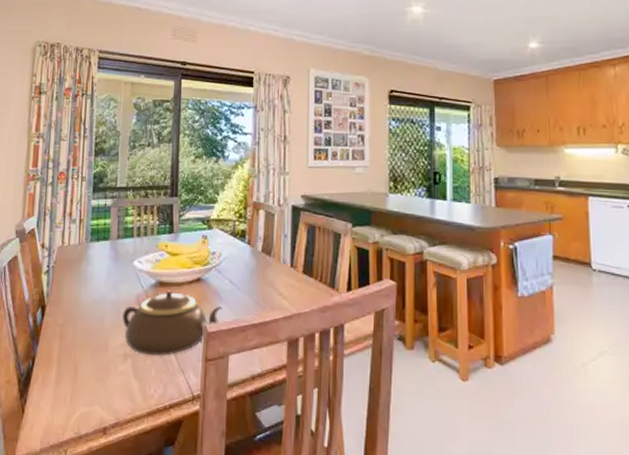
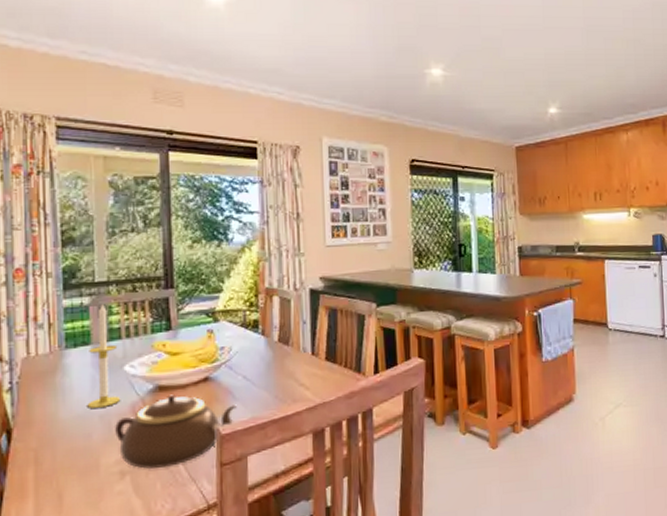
candle: none [103,206,130,295] -> present [87,304,121,408]

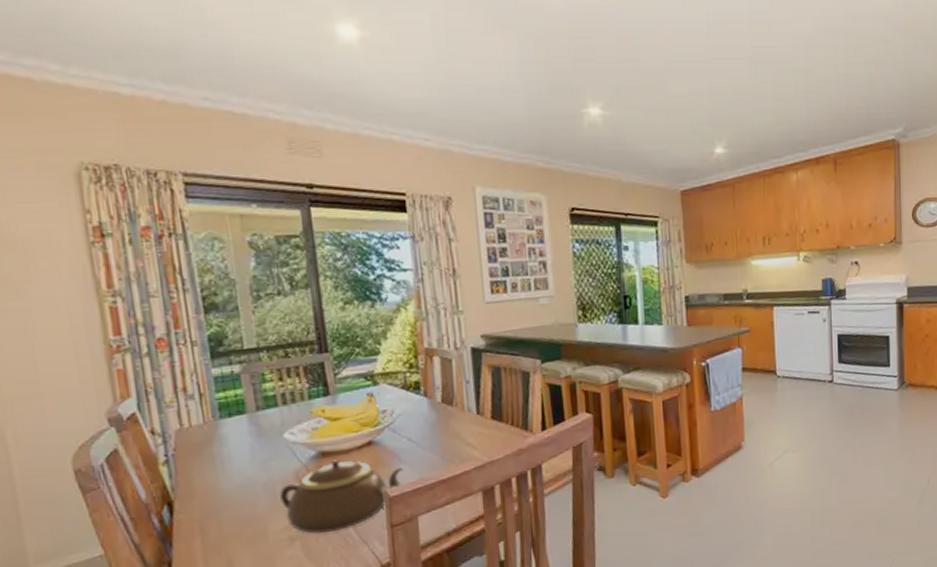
candle: present [87,304,121,408] -> none [245,372,283,477]

